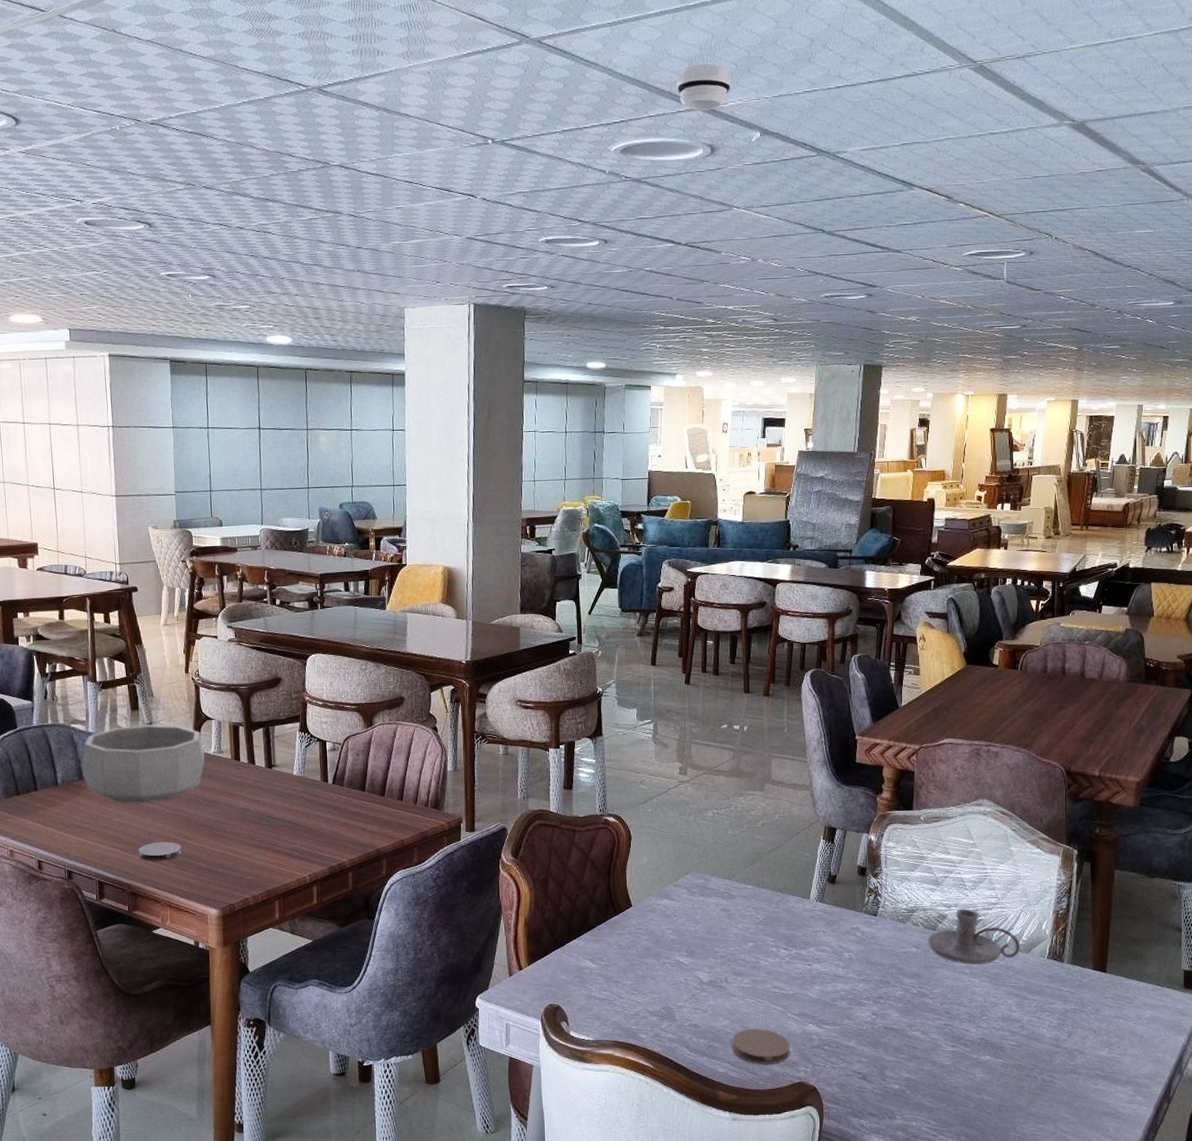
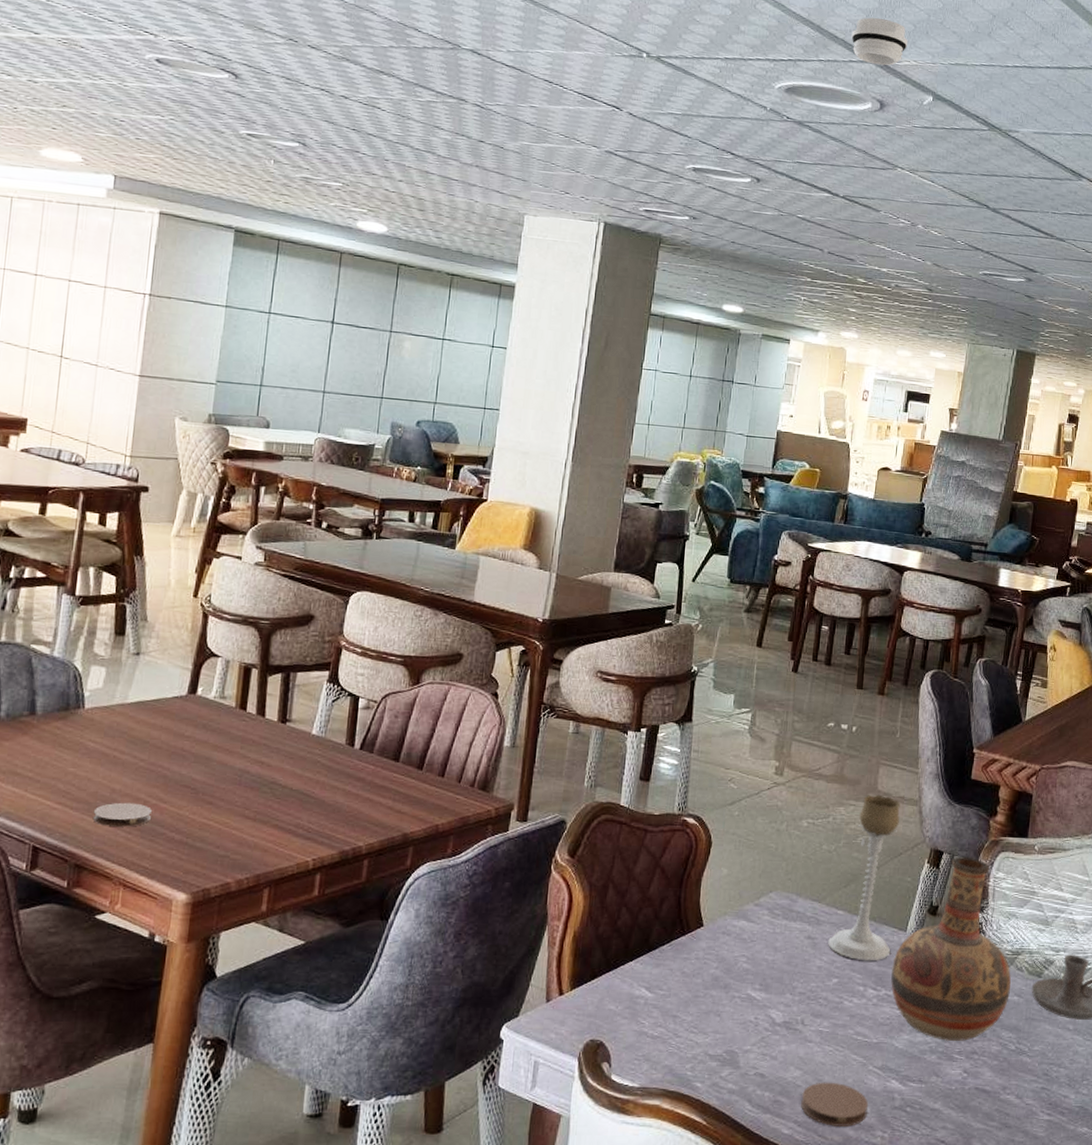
decorative bowl: present [81,724,205,804] -> none [35,654,203,753]
candle holder: none [741,783,796,927] -> present [828,794,900,961]
vase: none [800,831,908,989] -> present [891,856,1011,1041]

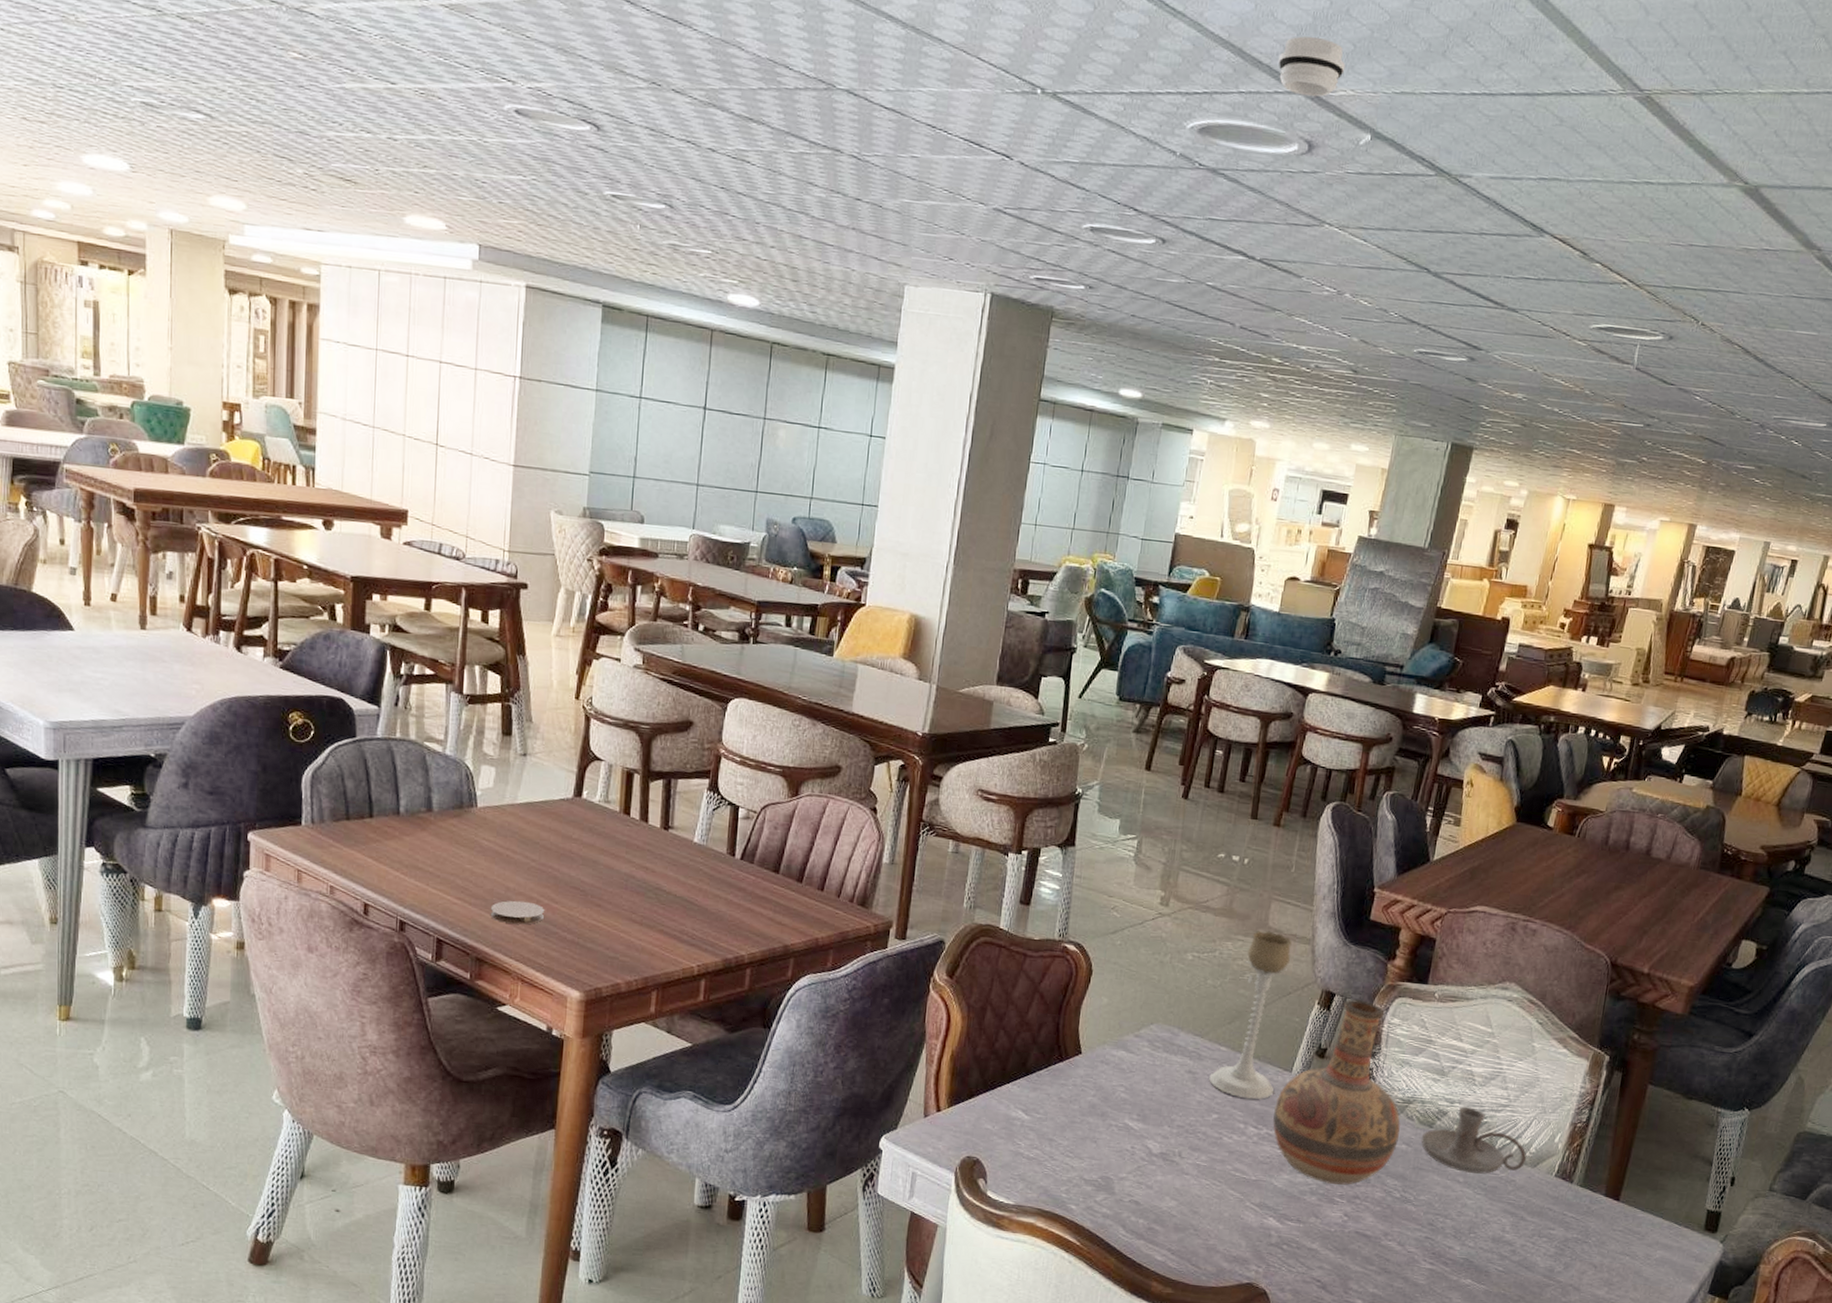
coaster: present [801,1082,869,1128] -> none [1175,1214,1244,1259]

